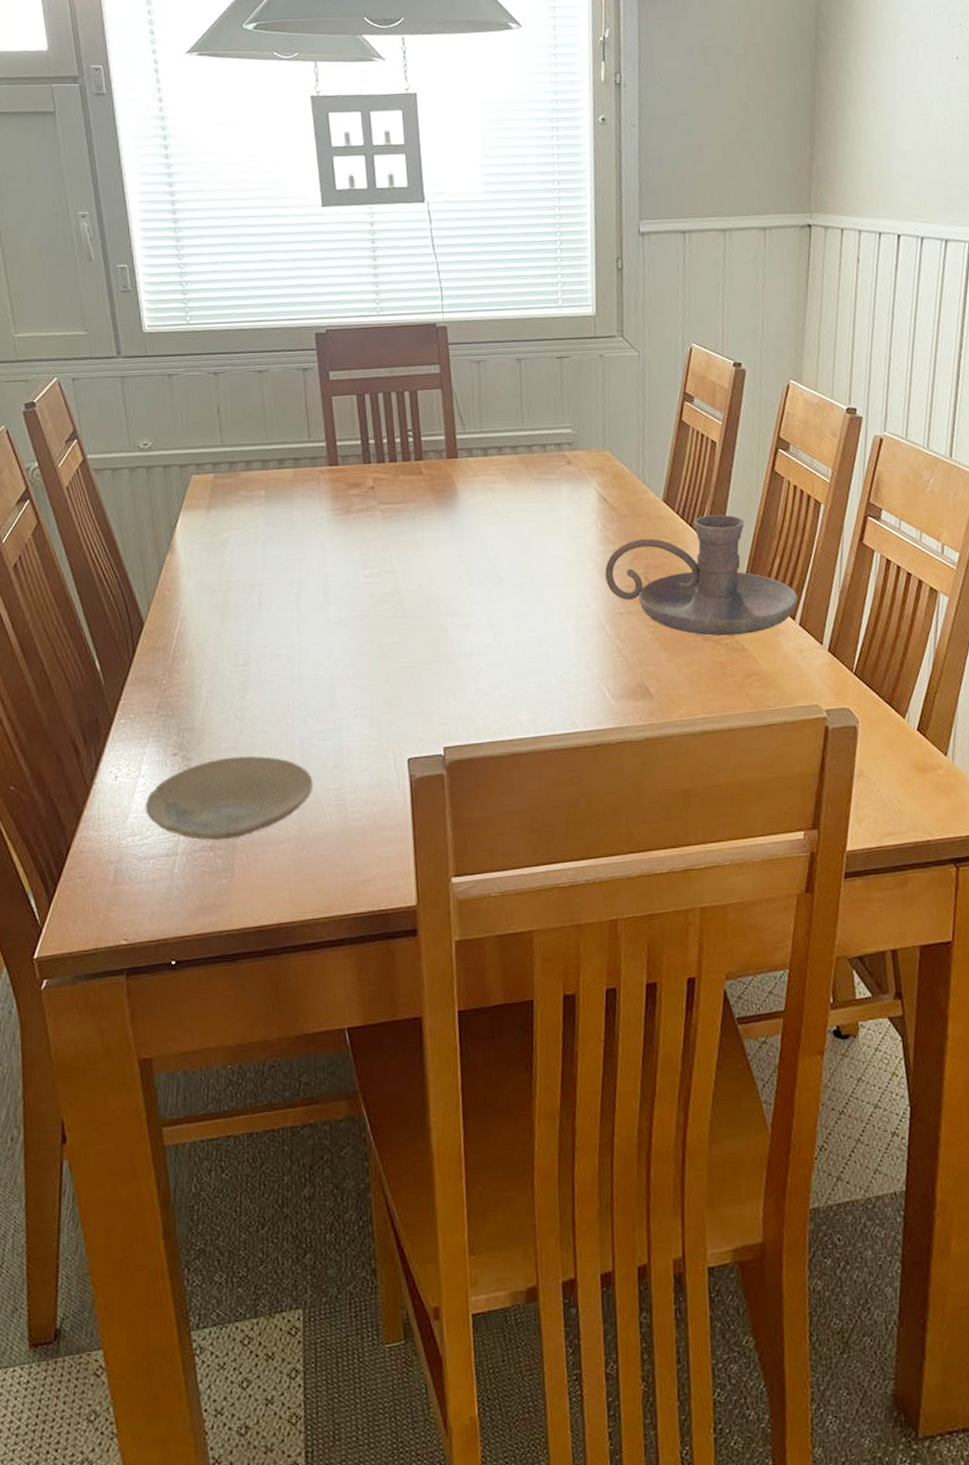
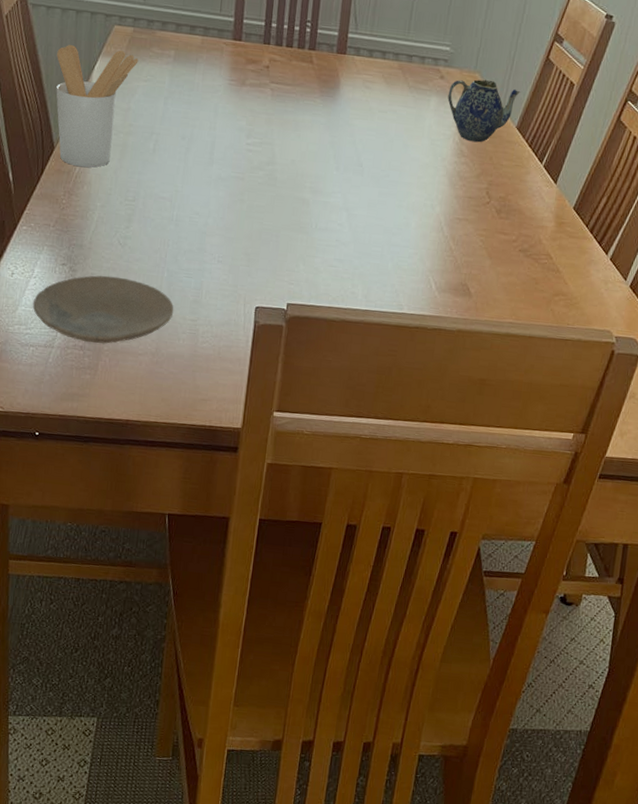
utensil holder: none [131,501,226,640] -> present [56,45,139,168]
teapot: none [579,455,659,526] -> present [448,79,520,143]
candle holder: present [605,514,798,636] -> none [452,147,615,259]

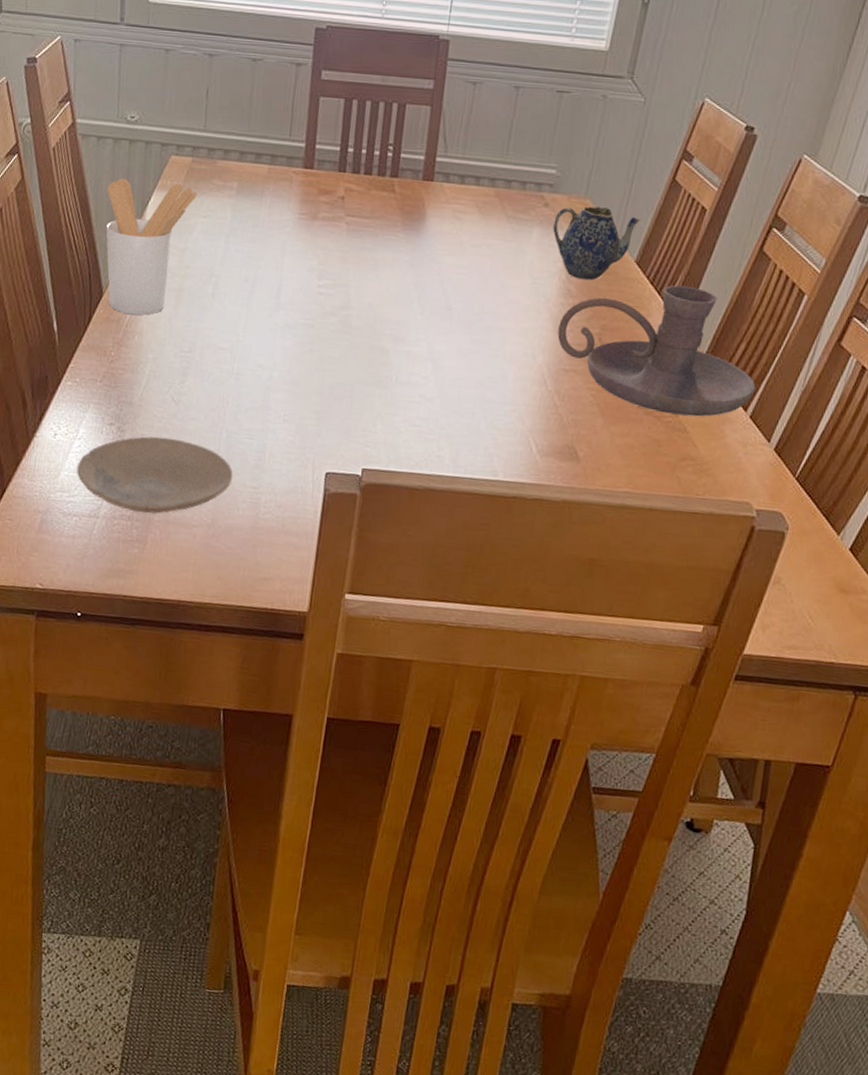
candle holder: none [452,147,615,259] -> present [557,285,756,417]

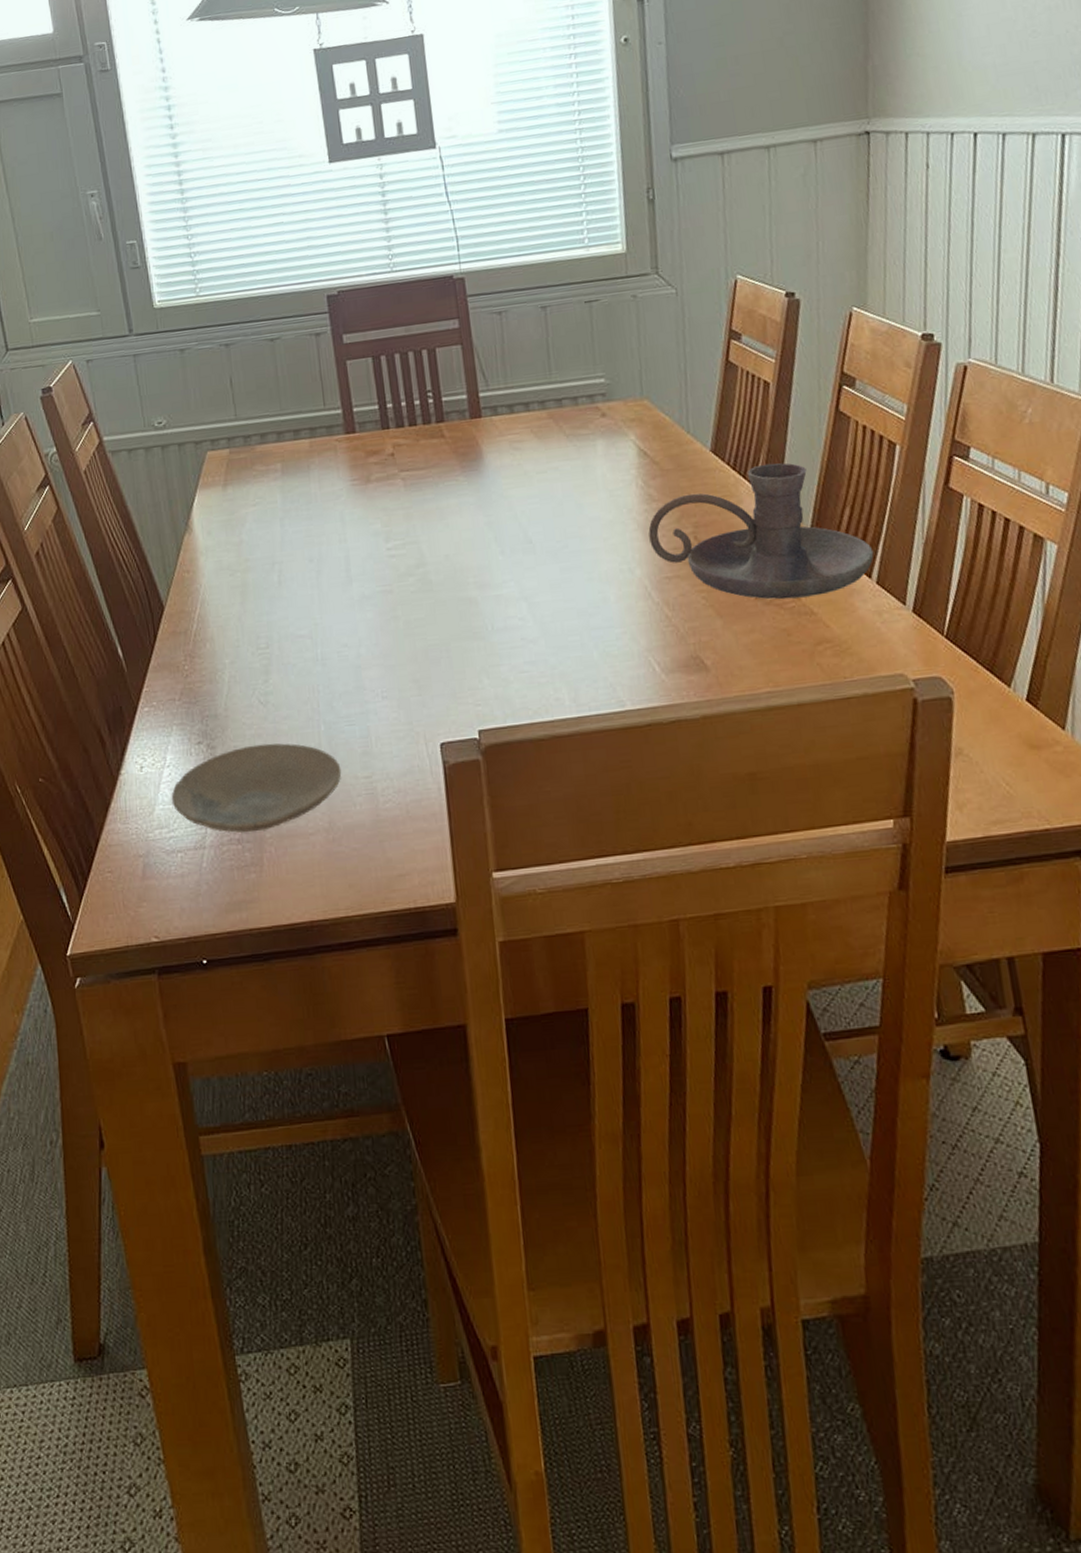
utensil holder: present [106,178,197,316] -> none [148,478,242,623]
teapot: present [553,206,640,281] -> none [615,404,704,482]

